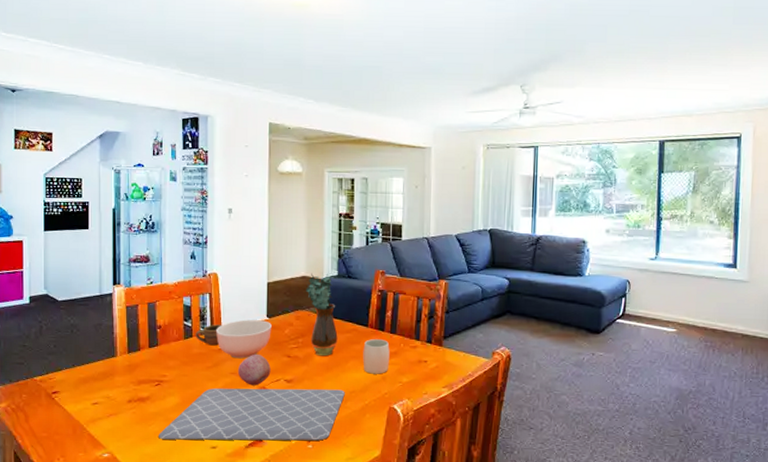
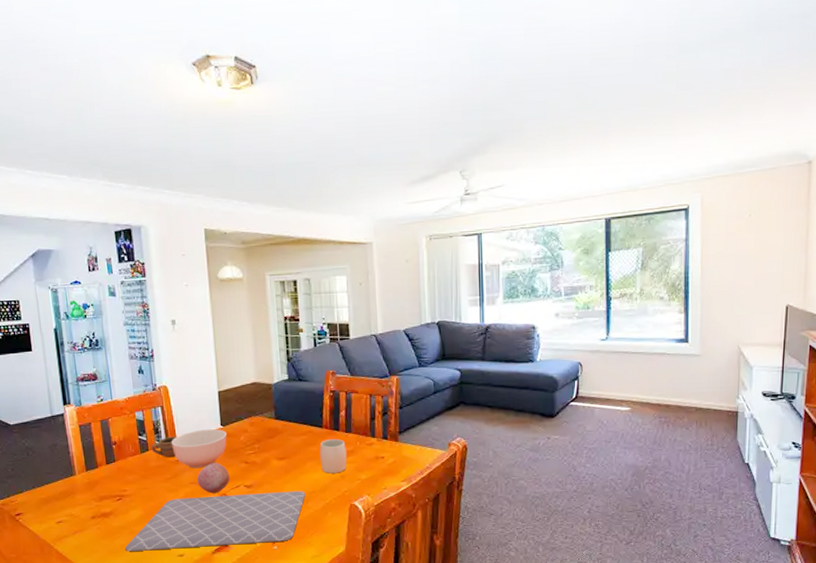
vase: present [305,273,338,356] -> none [256,378,294,460]

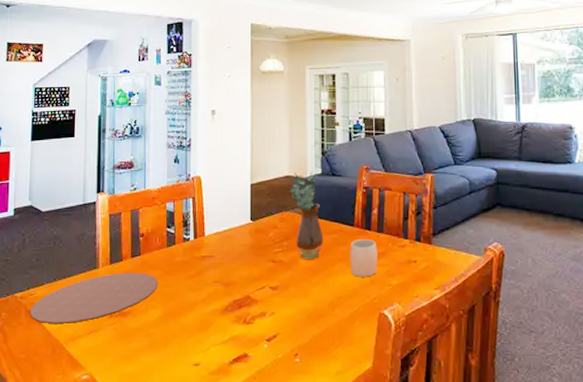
placemat: none [13,478,136,527] -> present [30,273,158,324]
placemat: present [125,491,305,551] -> none [140,295,332,357]
cup: present [151,436,177,458] -> none [178,230,206,253]
bowl: present [171,429,227,469] -> none [198,224,256,266]
fruit: present [197,462,230,493] -> none [221,260,255,294]
vase: none [256,378,294,460] -> present [289,172,323,260]

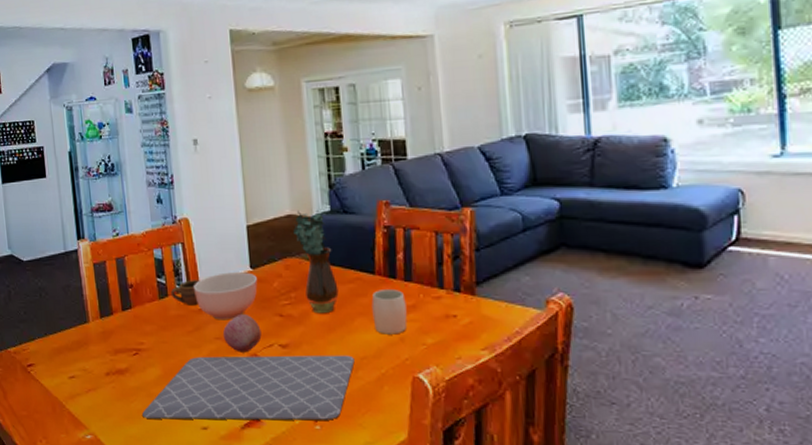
placemat: present [30,273,158,324] -> none [25,327,154,381]
placemat: none [140,295,332,357] -> present [142,355,355,421]
cup: none [178,230,206,253] -> present [170,280,200,306]
bowl: none [198,224,256,266] -> present [193,272,258,320]
fruit: none [221,260,255,294] -> present [222,313,262,353]

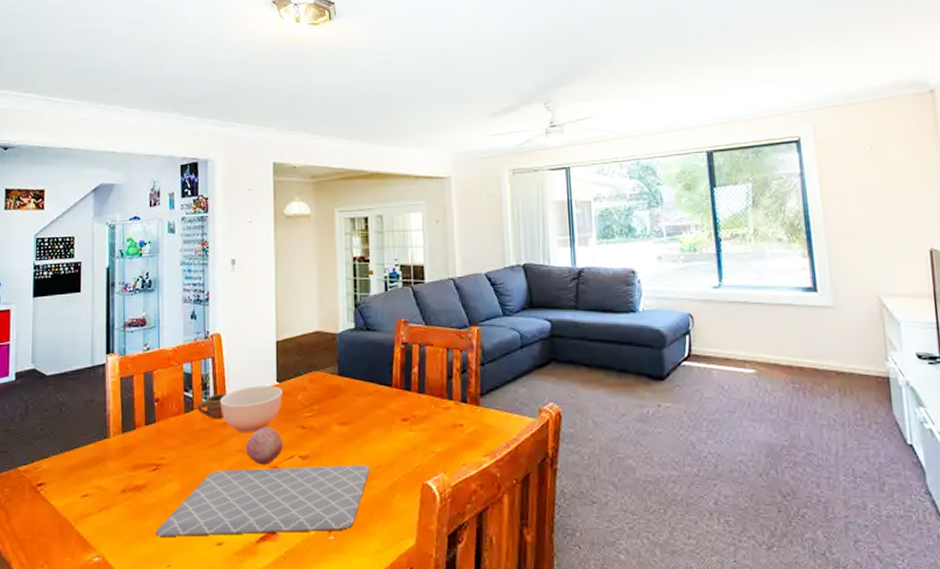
vase: present [292,210,339,314] -> none [318,327,358,425]
mug: present [371,290,408,335] -> none [388,401,419,444]

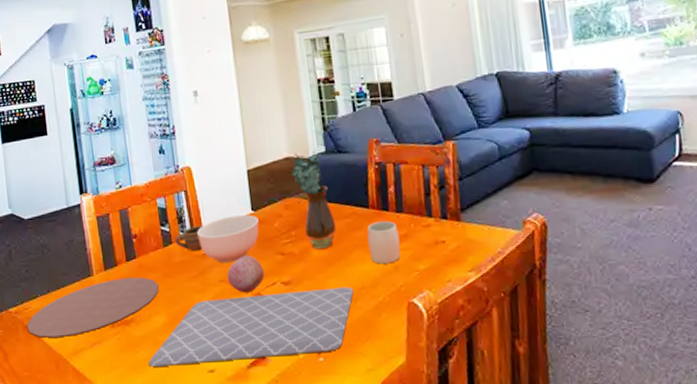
placemat: none [35,442,175,501] -> present [27,277,159,339]
vase: none [318,327,358,425] -> present [290,152,337,250]
mug: none [388,401,419,444] -> present [366,221,401,264]

